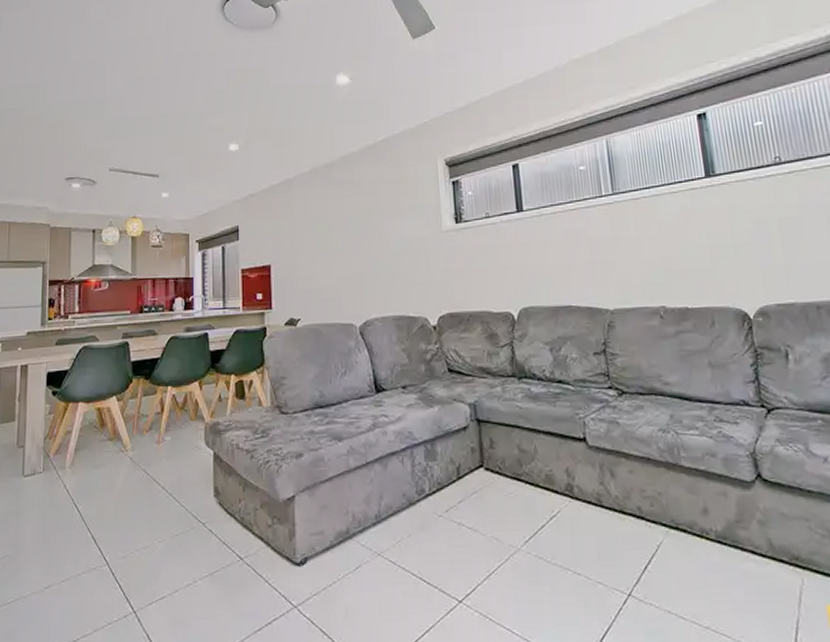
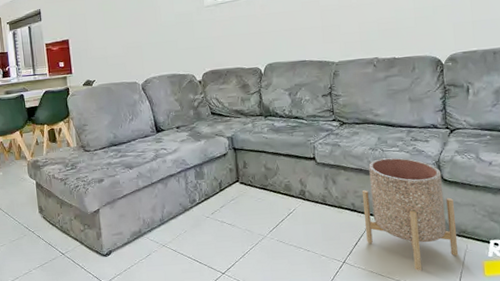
planter: none [650,444,792,615] -> present [362,157,459,271]

